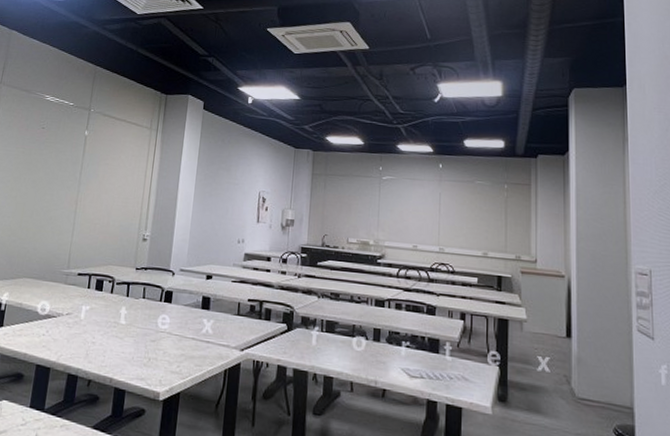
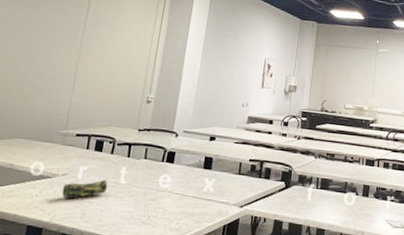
pencil case: none [66,319,109,339] -> present [62,179,108,199]

